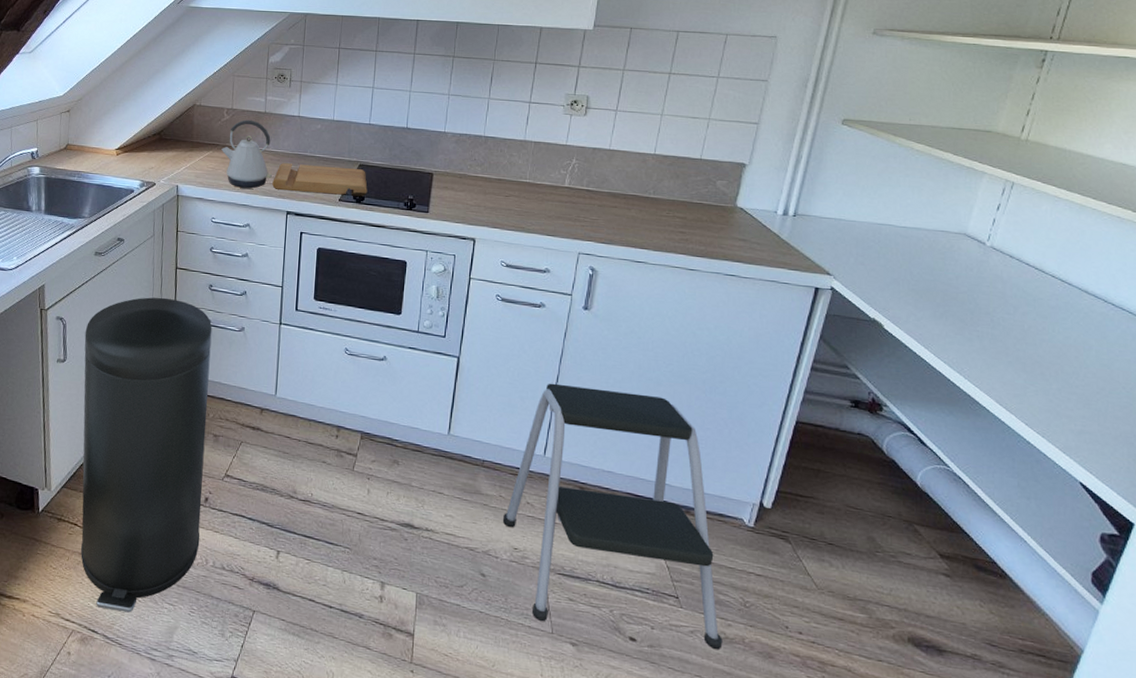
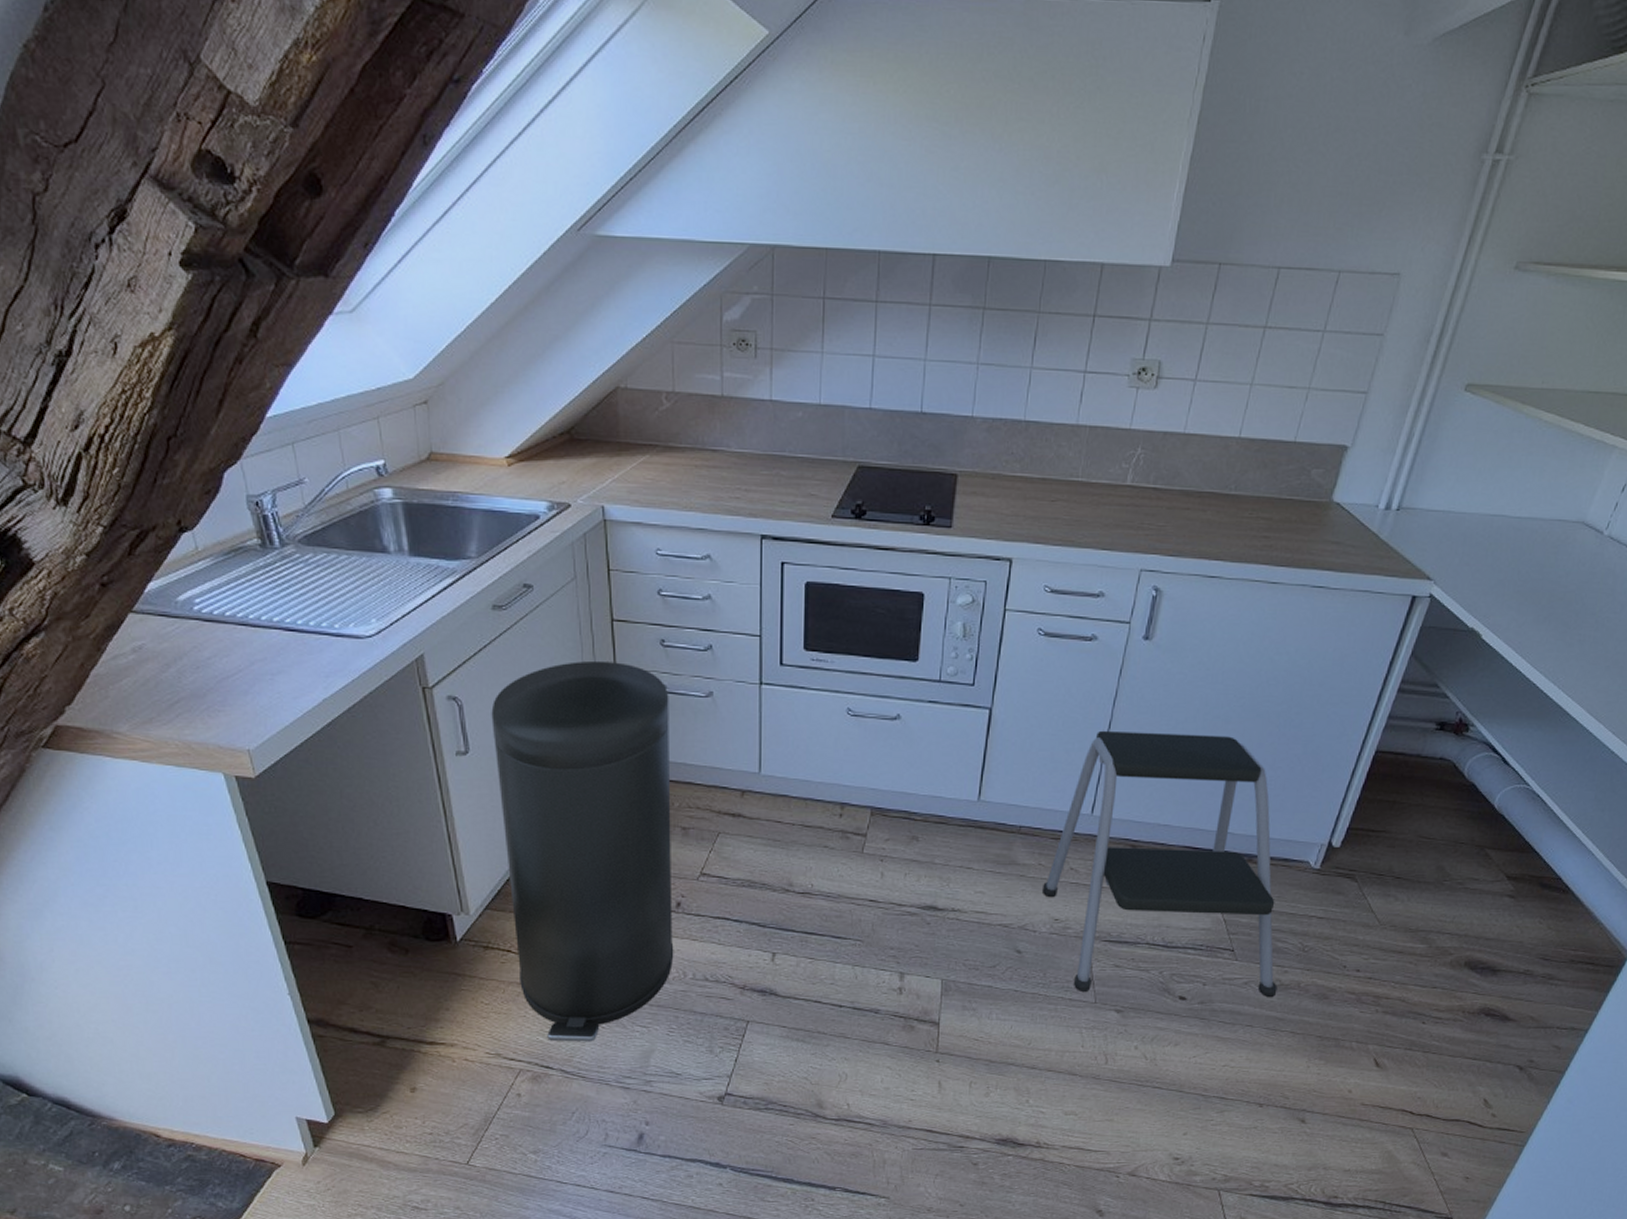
kettle: present [221,119,272,189] -> none [662,407,737,506]
cutting board: present [272,163,368,196] -> none [739,468,870,510]

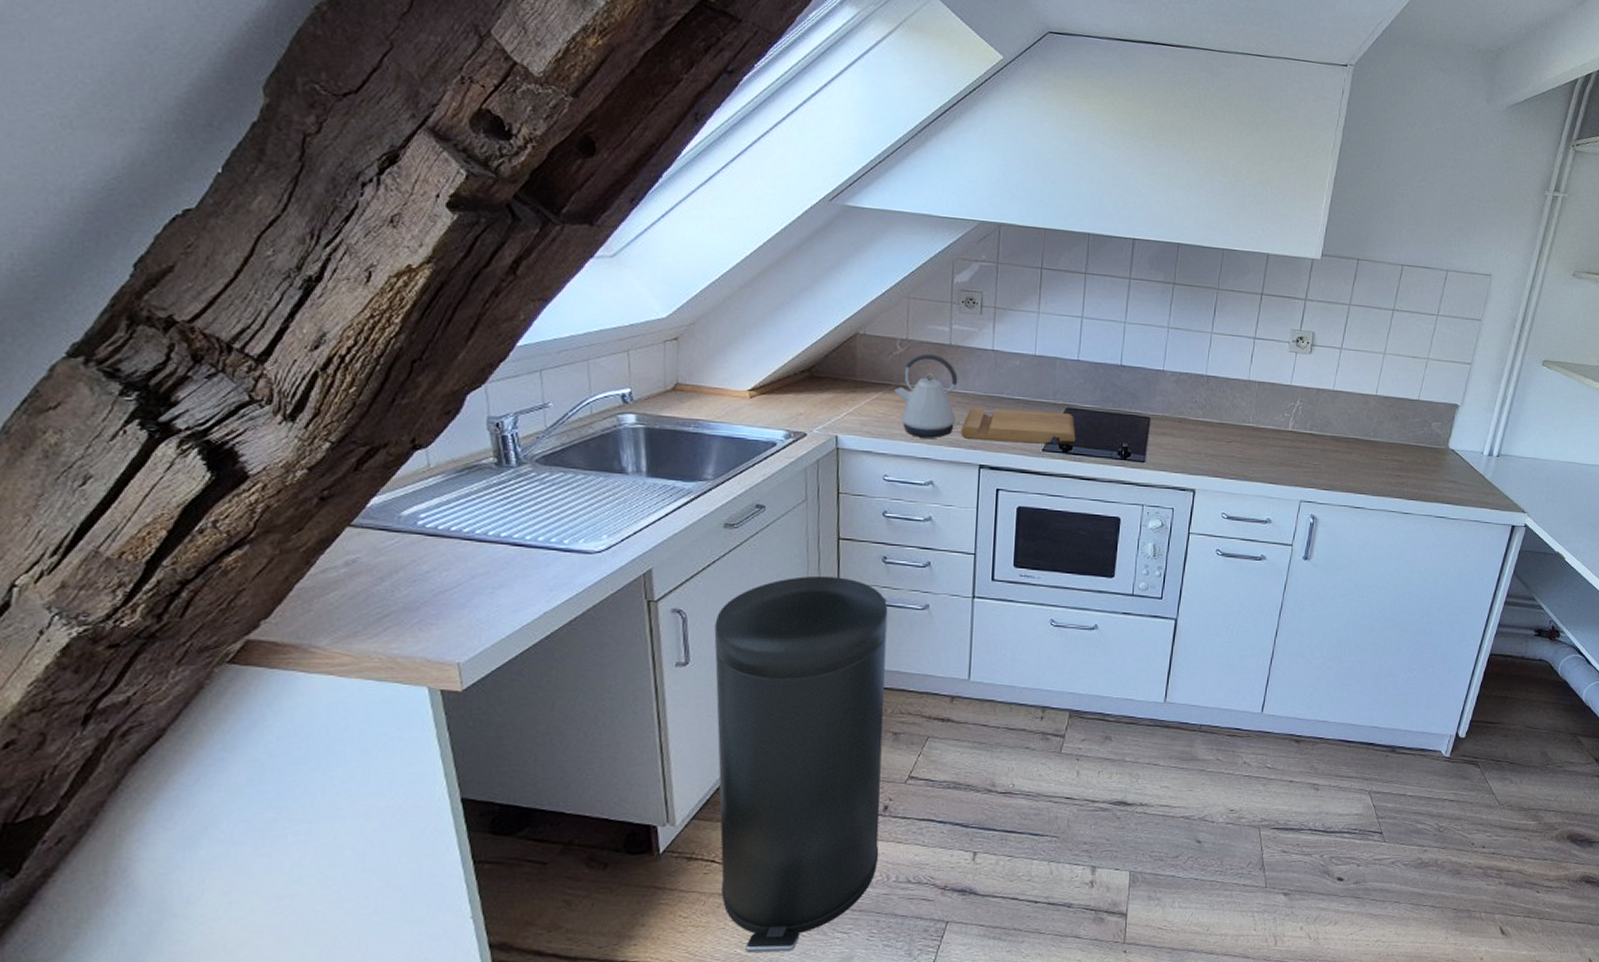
kettle: none [662,407,737,506] -> present [894,353,960,439]
cutting board: none [739,468,870,510] -> present [961,407,1076,445]
step stool: present [1043,730,1278,998] -> none [1220,638,1419,878]

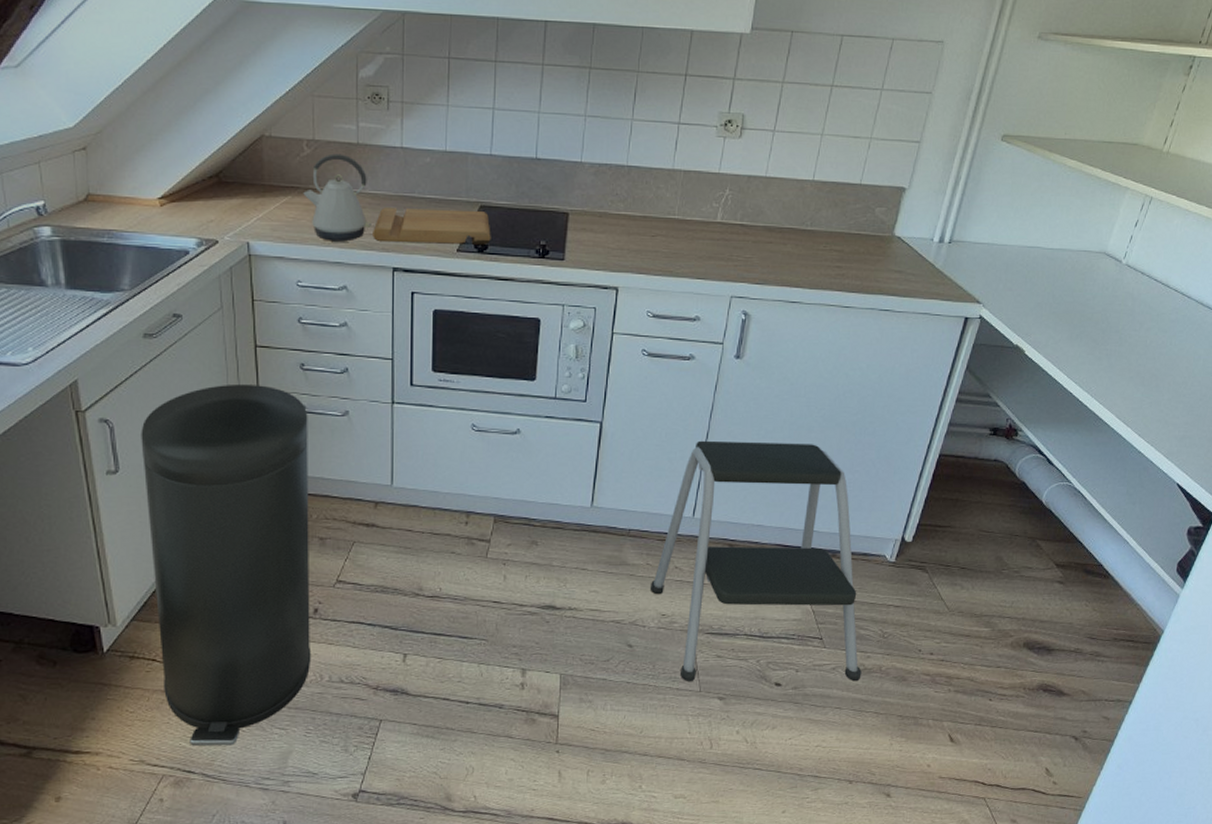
step stool: none [1220,638,1419,878] -> present [651,440,862,682]

